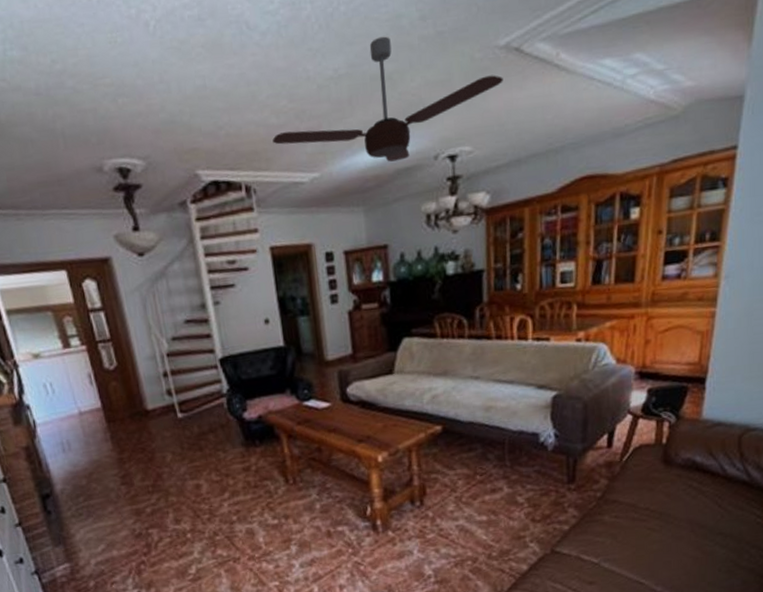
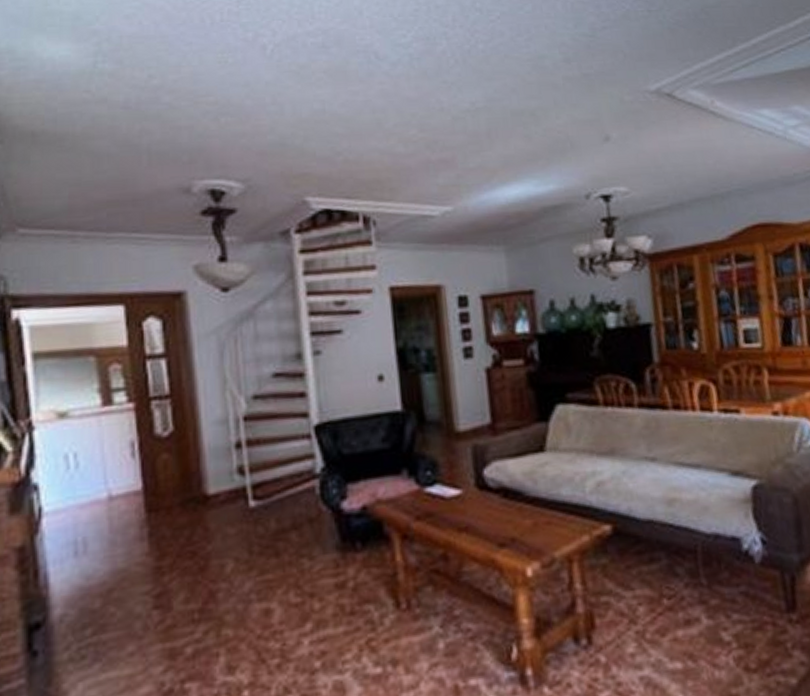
ceiling fan: present [272,36,503,162] -> none [398,74,657,199]

